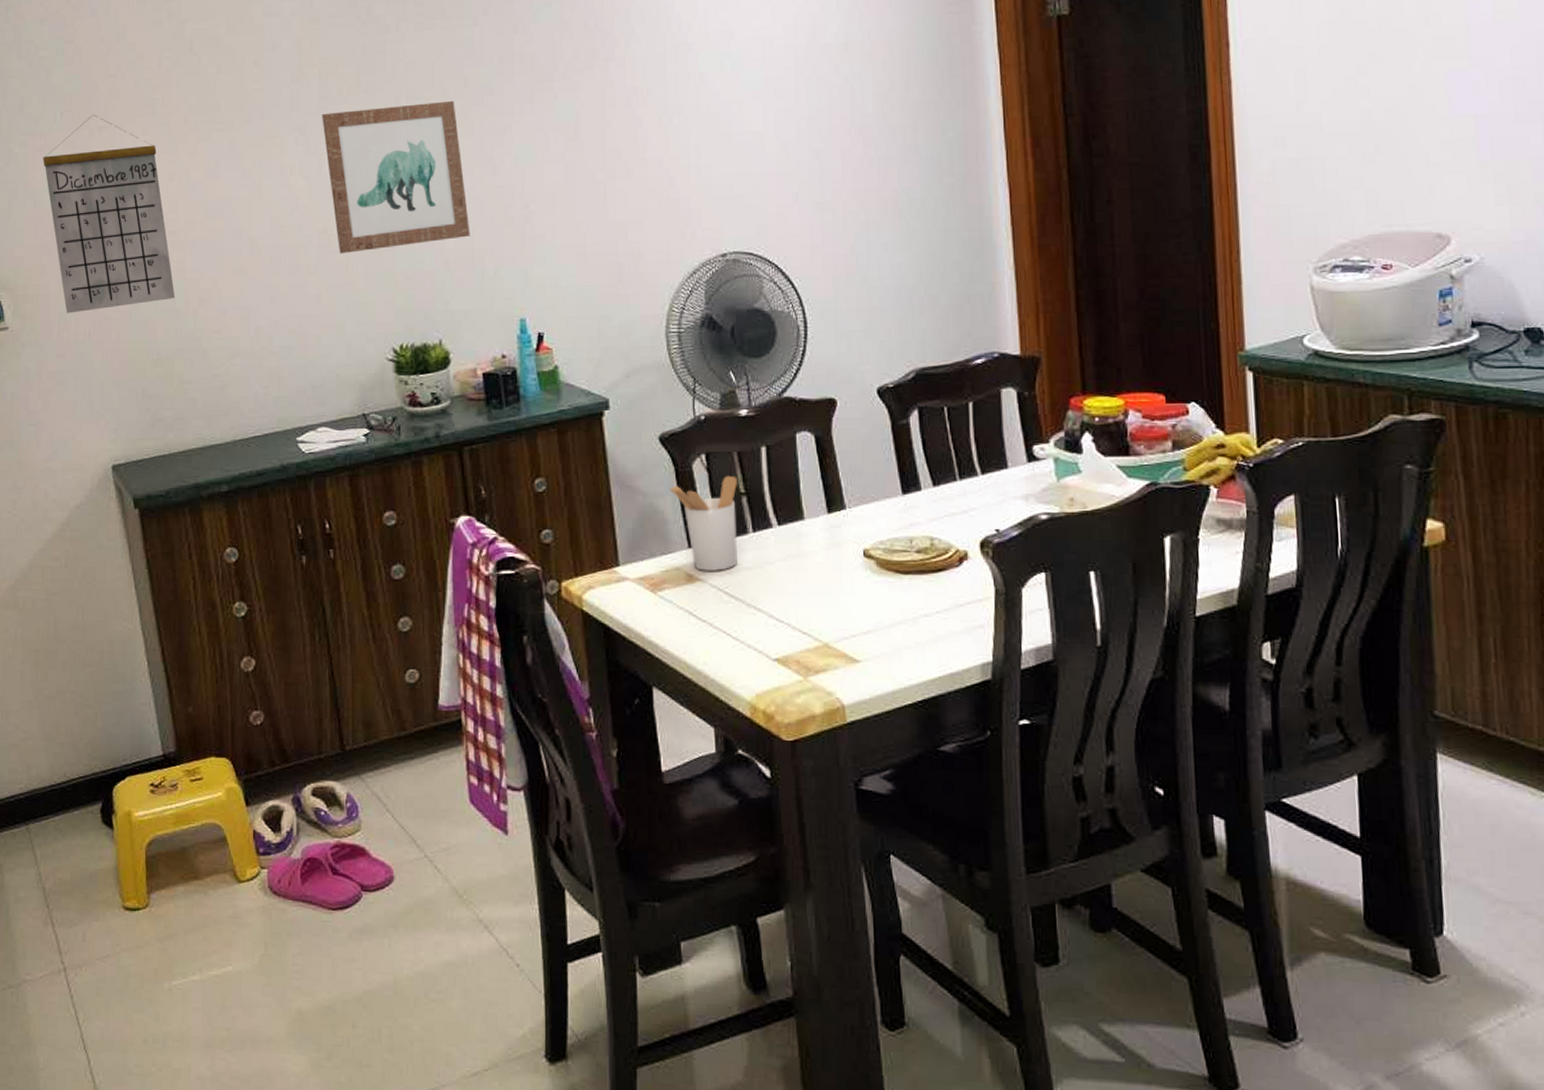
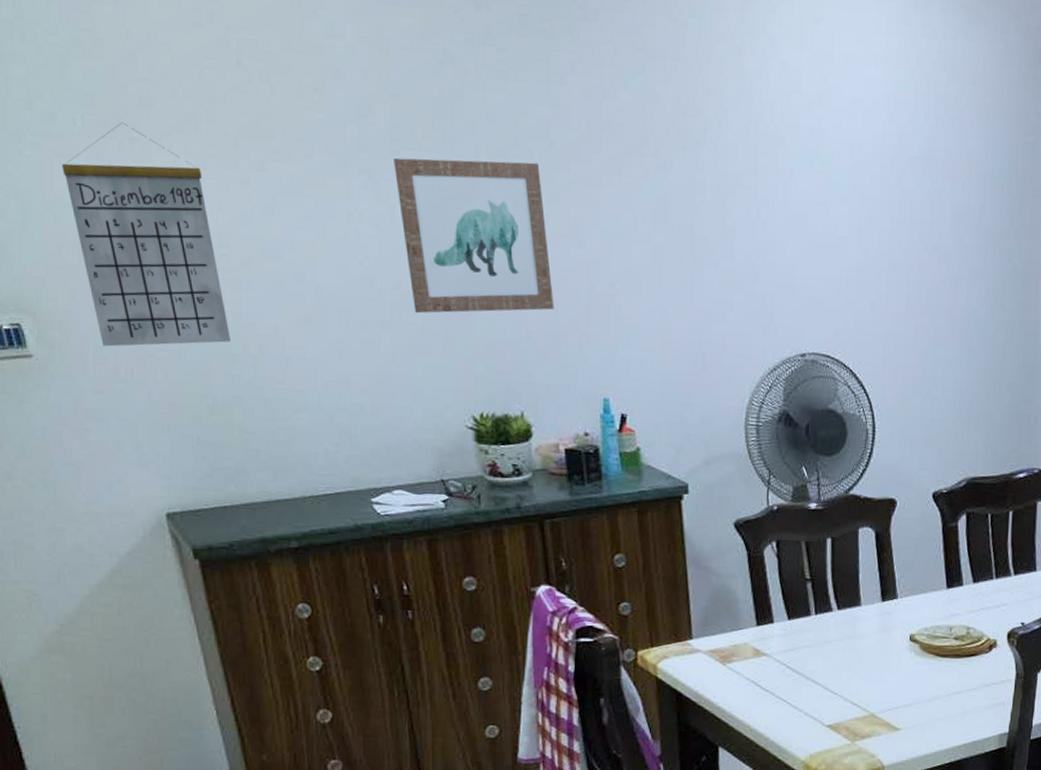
utensil holder: present [669,475,737,572] -> none [741,562,804,648]

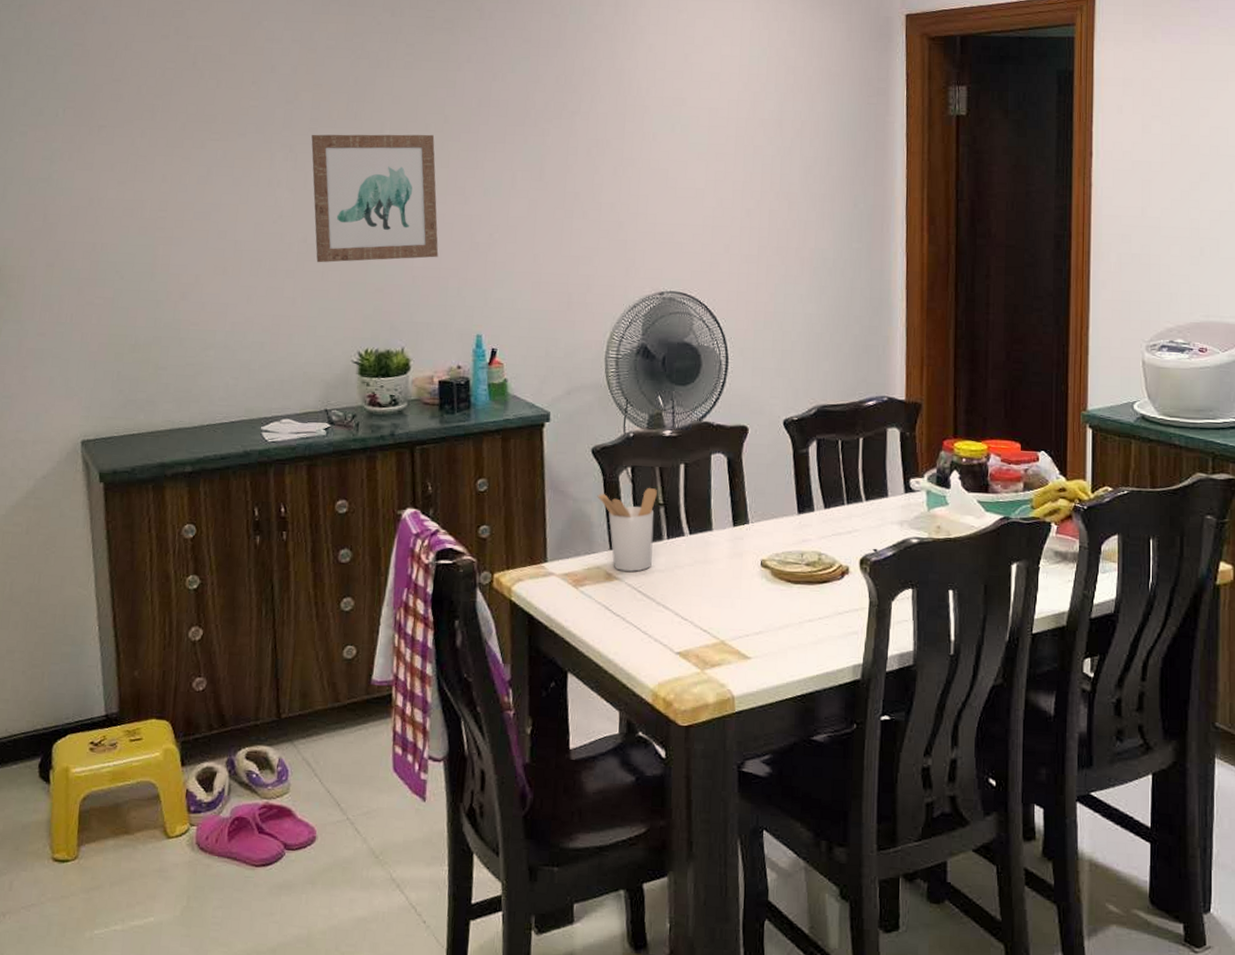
calendar: present [62,122,232,347] -> none [41,113,158,296]
utensil holder: none [741,562,804,648] -> present [597,487,657,573]

